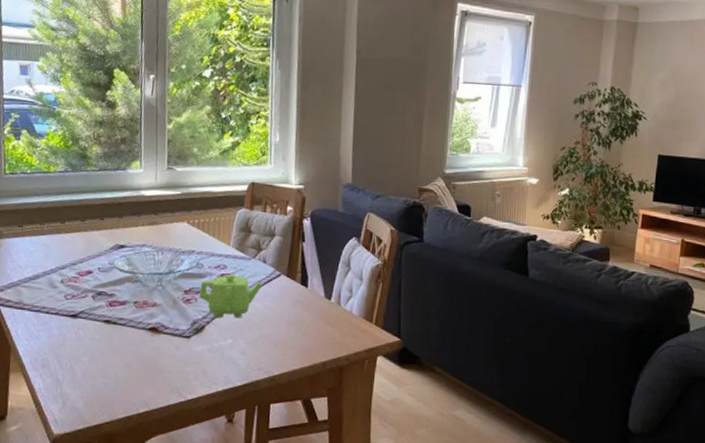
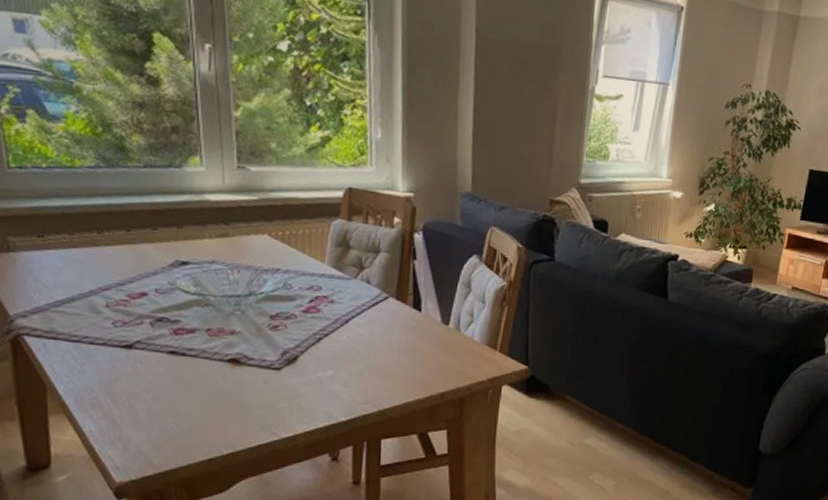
teapot: present [199,274,262,319] -> none [289,296,366,347]

